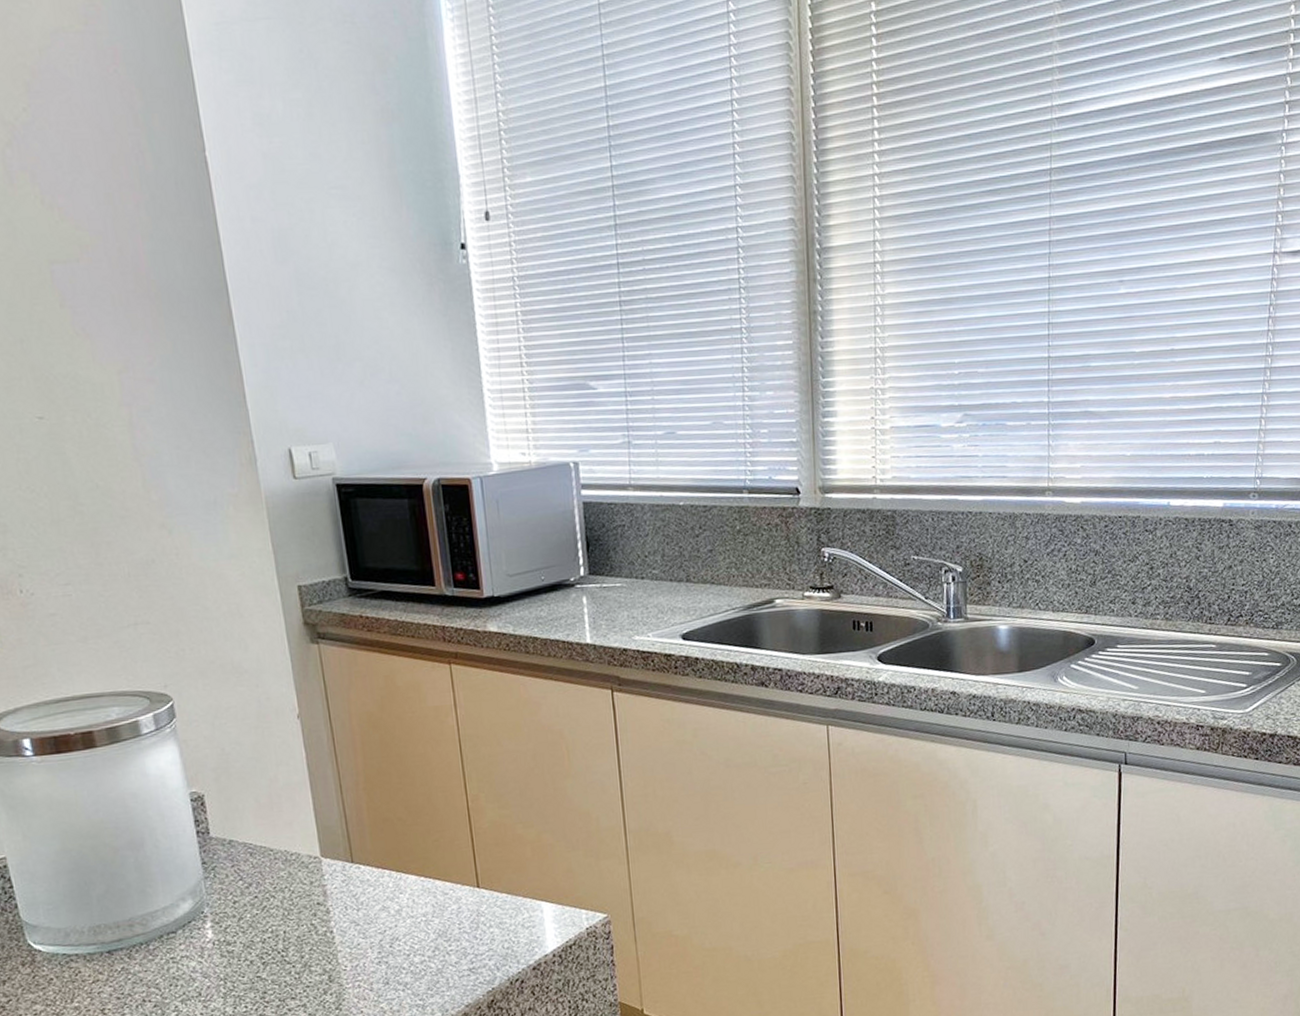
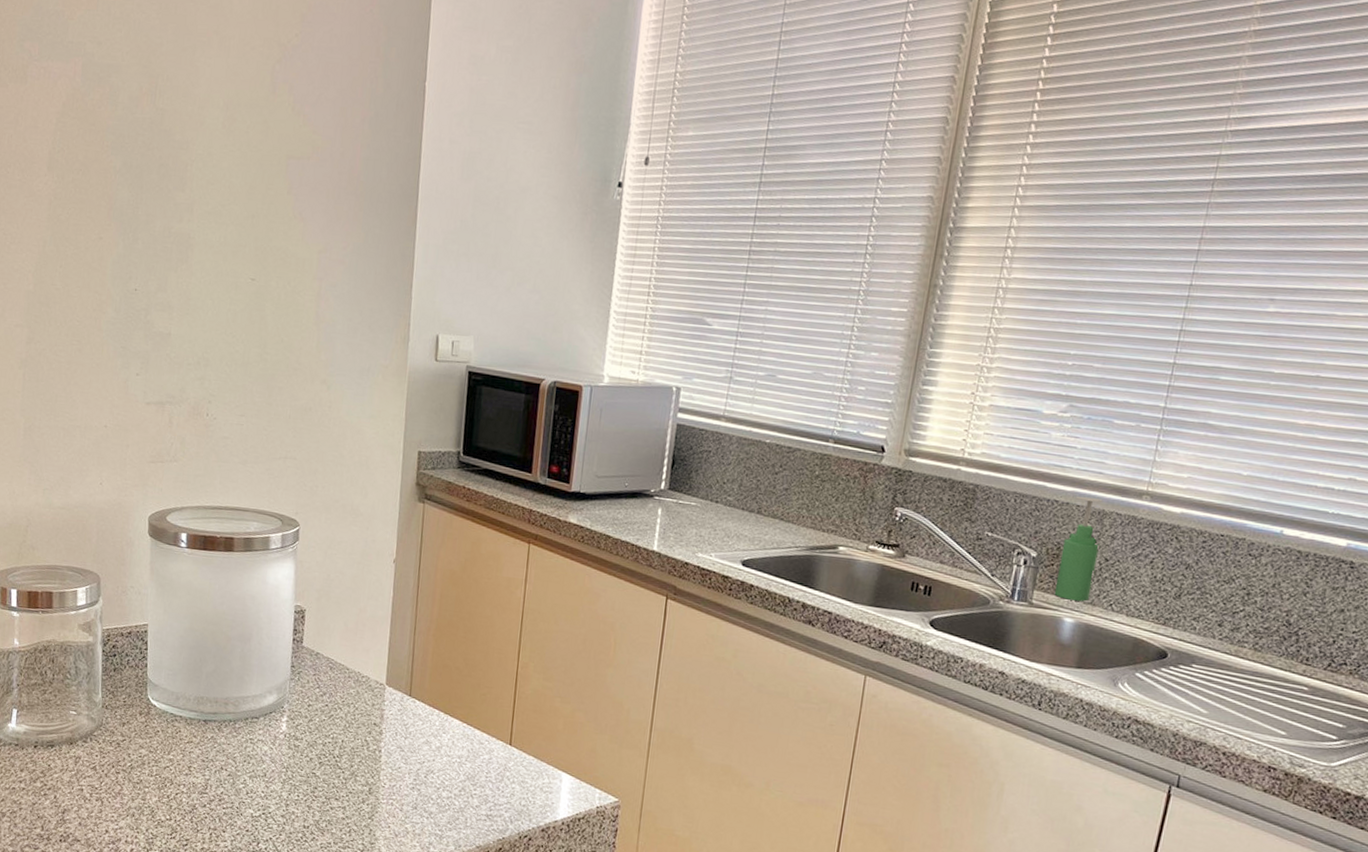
soap dispenser: none [984,502,1018,608] -> present [1054,496,1103,602]

